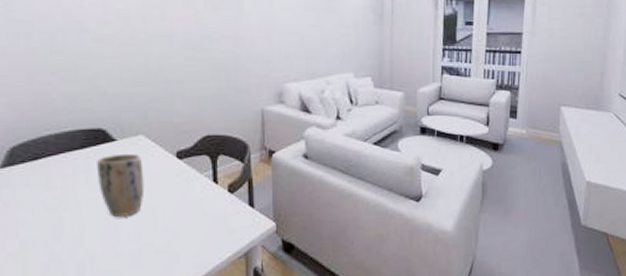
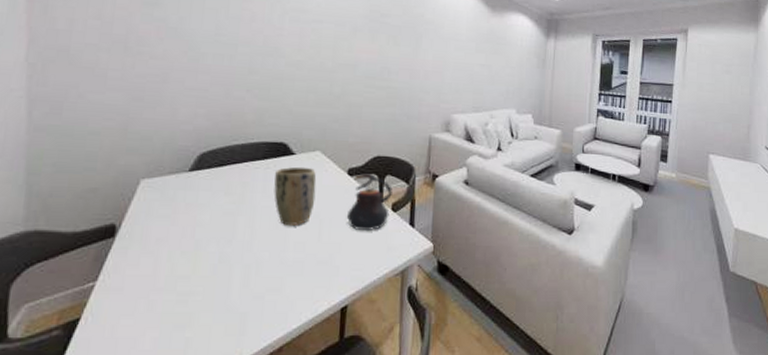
teapot: none [180,154,227,215] -> present [346,172,393,230]

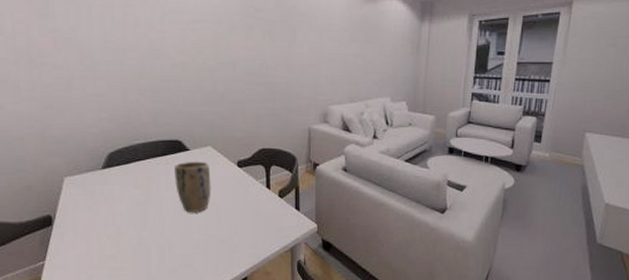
teapot: present [346,172,393,230] -> none [239,164,278,214]

